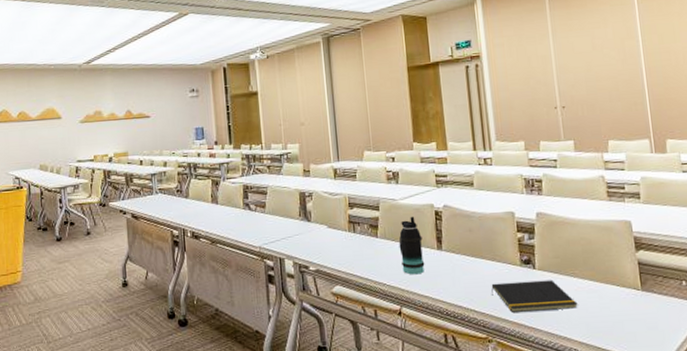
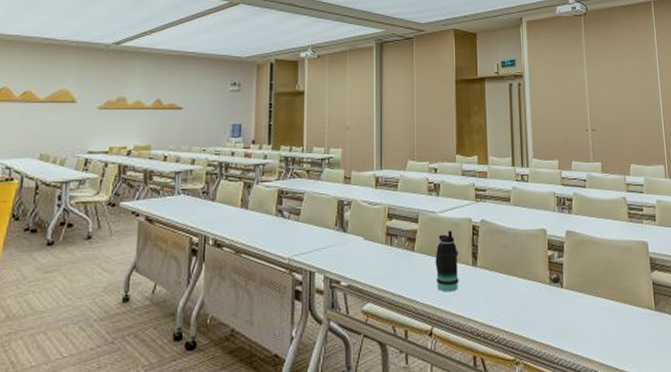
notepad: present [491,279,578,312] -> none [520,299,600,333]

